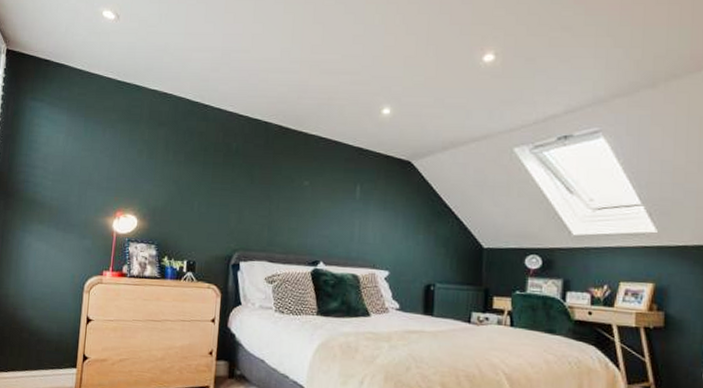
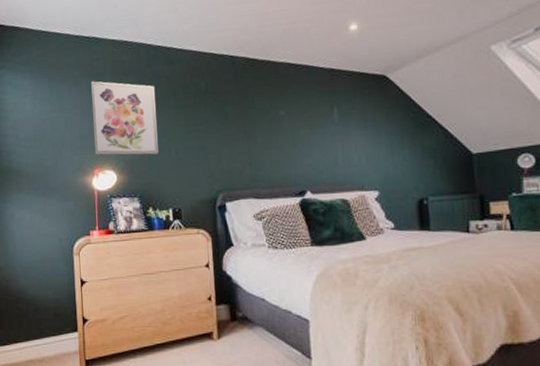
wall art: none [119,126,187,206] -> present [91,81,158,155]

